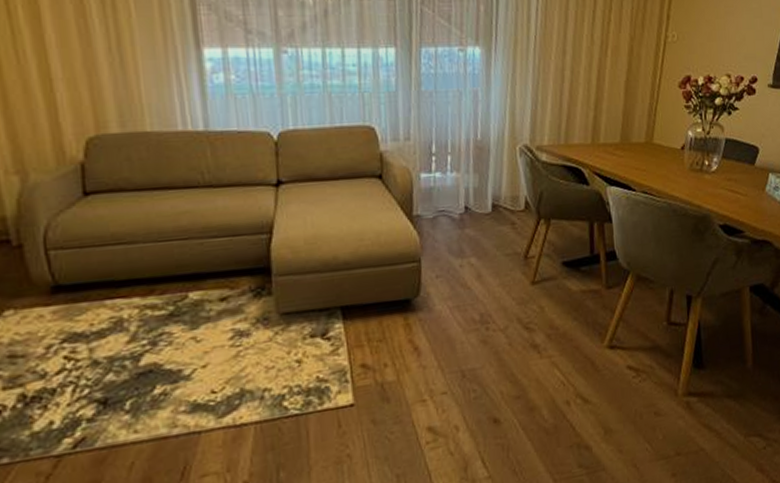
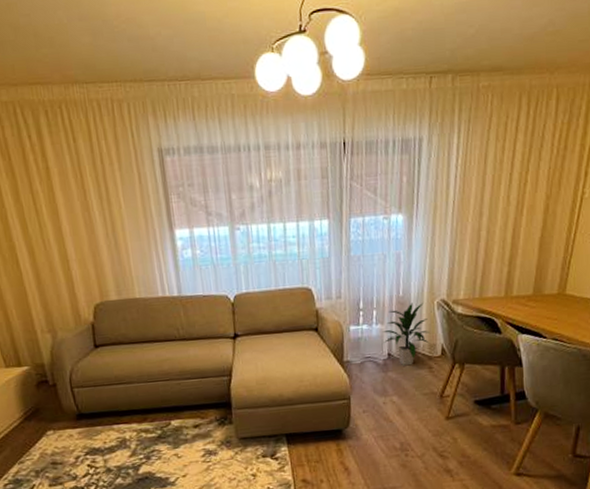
indoor plant: none [457,148,513,222] -> present [382,302,430,366]

